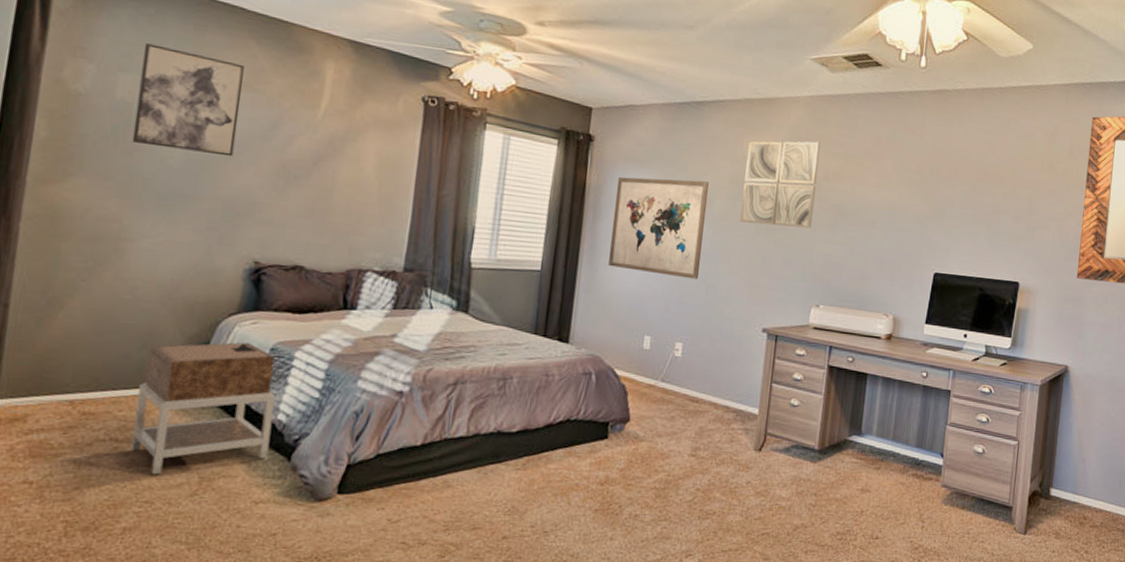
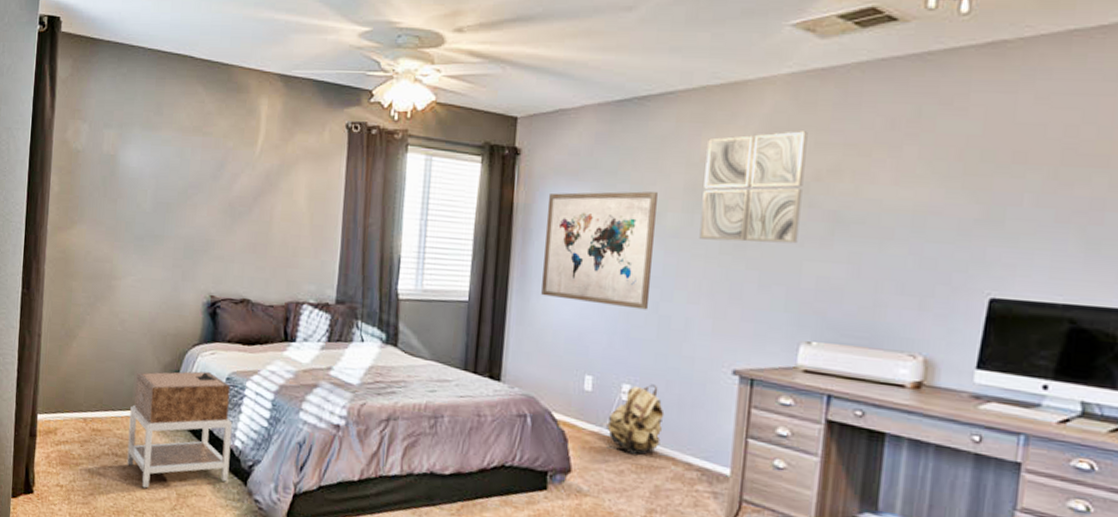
wall art: present [131,43,244,157] -> none [116,100,196,198]
backpack: none [661,342,709,402] -> present [607,384,665,455]

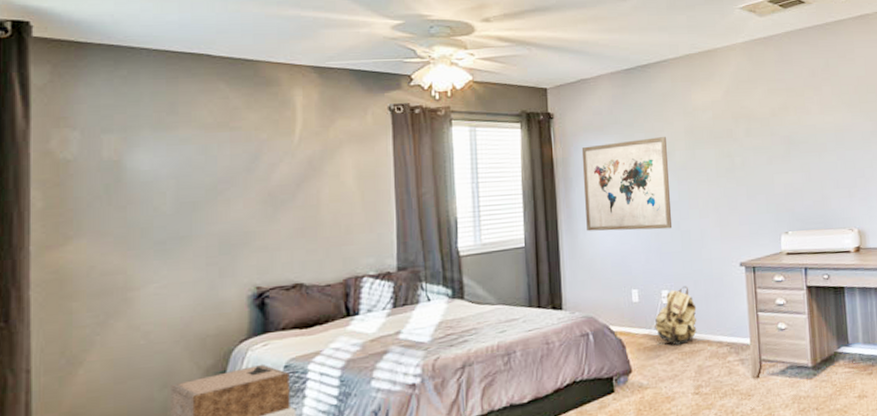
wall art: present [699,131,808,244] -> none [696,82,768,168]

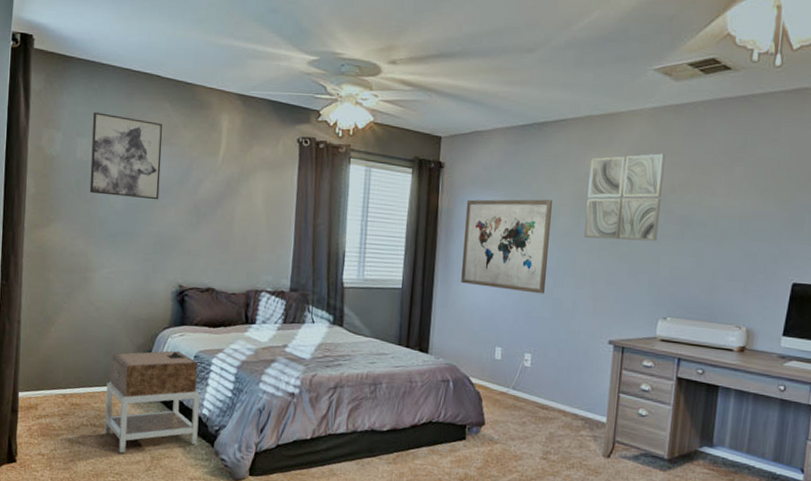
wall art: none [122,102,221,197] -> present [89,112,163,200]
backpack: present [655,286,697,345] -> none [513,353,557,409]
wall art: none [696,82,768,168] -> present [584,153,665,242]

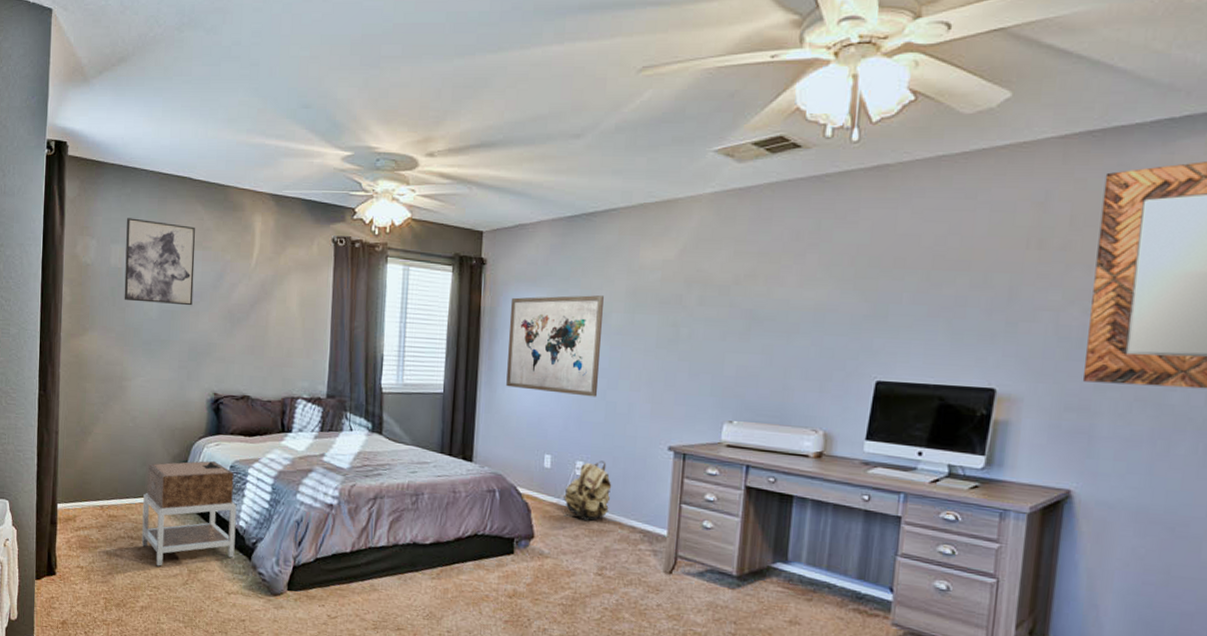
backpack: none [513,353,557,409] -> present [564,460,612,521]
wall art: present [584,153,665,242] -> none [639,242,728,338]

